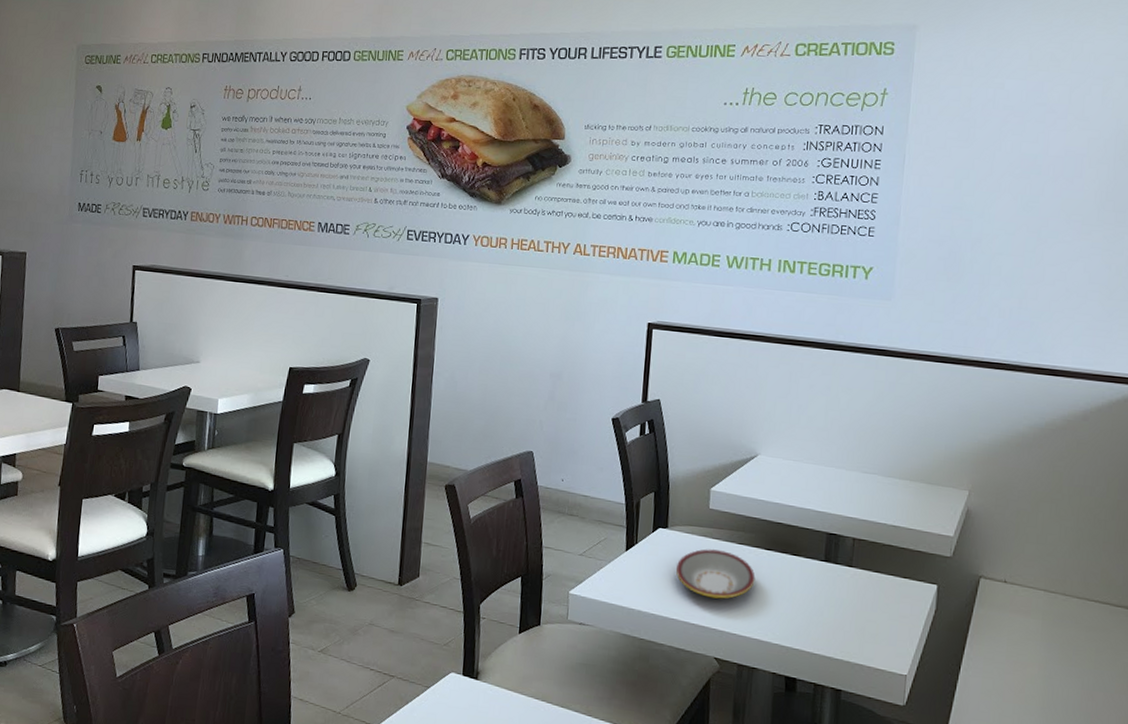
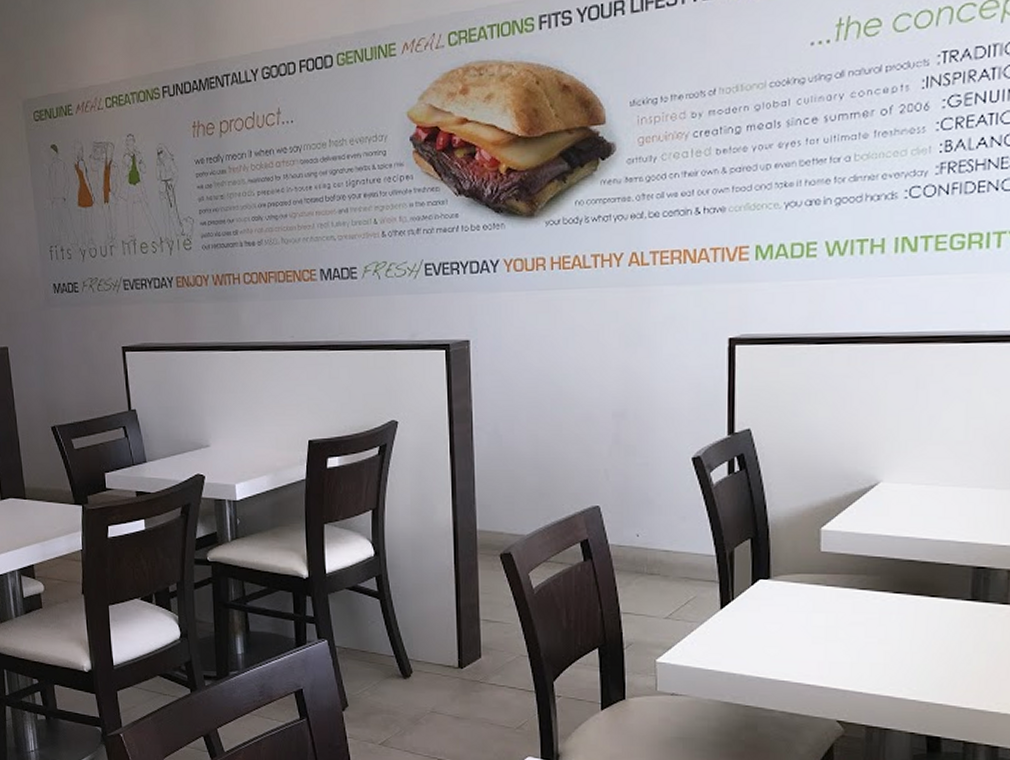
plate: present [676,549,755,599] -> none [784,598,883,654]

